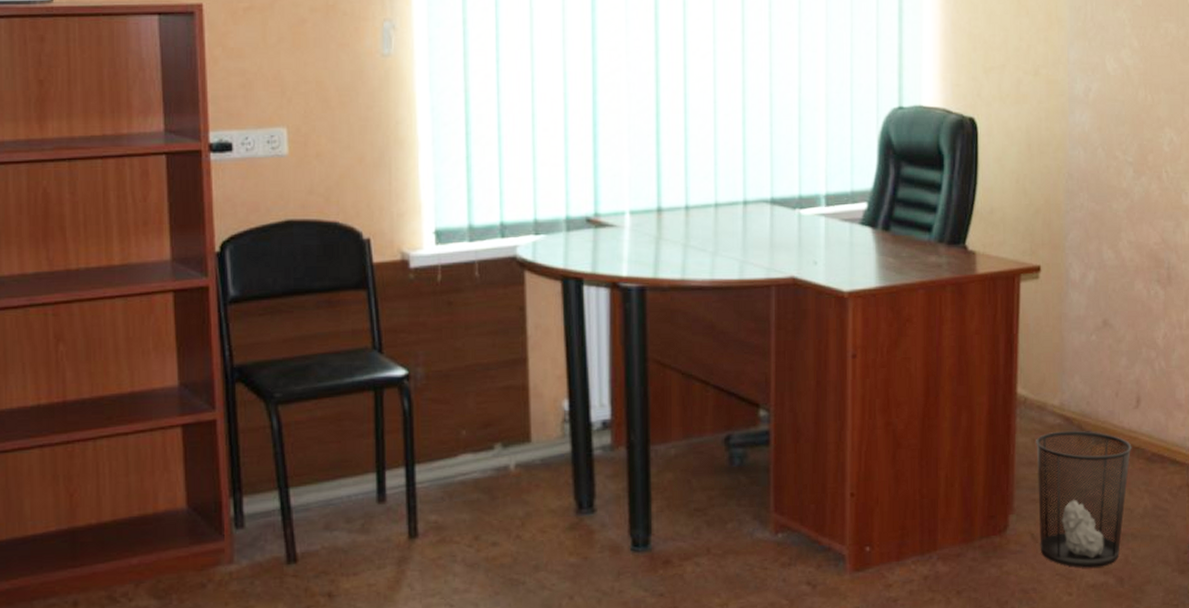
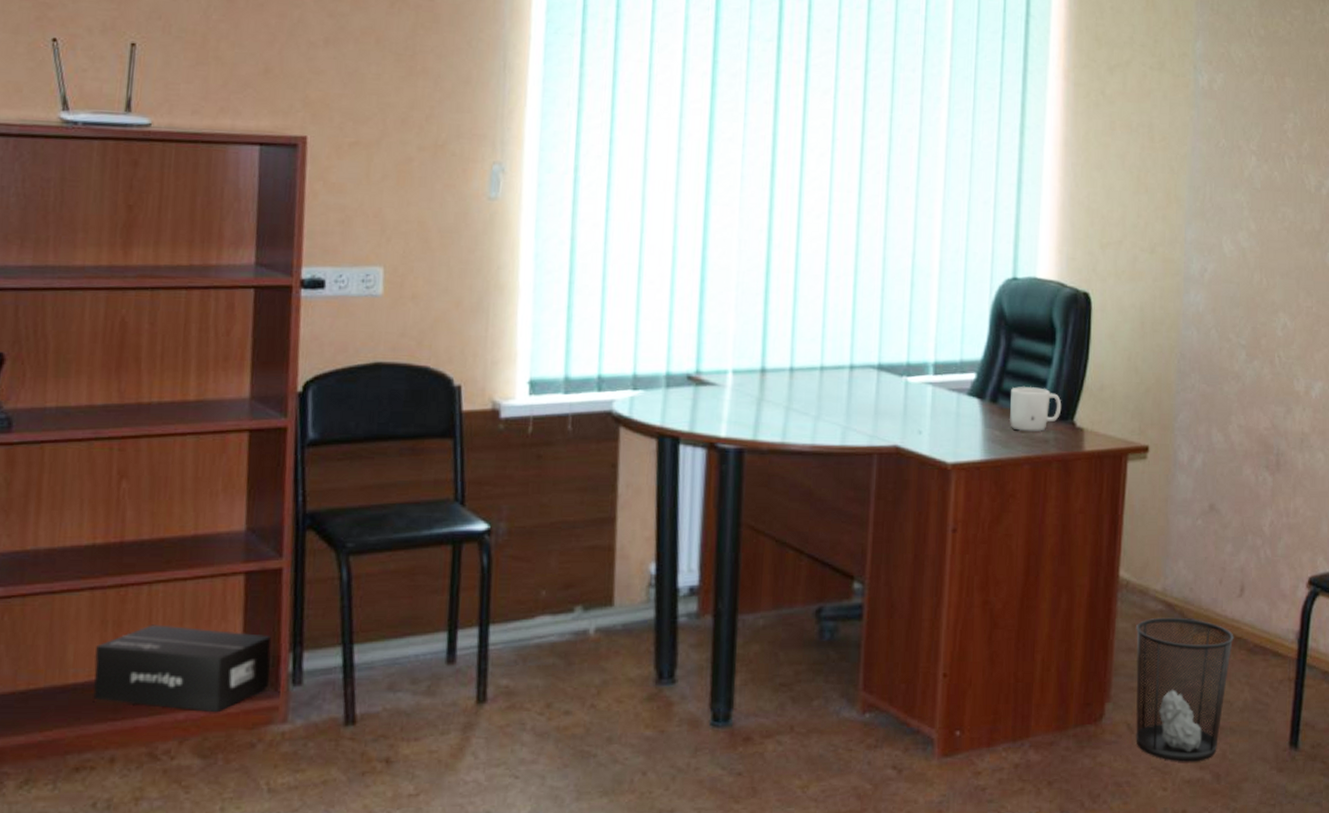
box: none [49,477,214,557] -> present [93,624,272,713]
mug: none [902,214,953,258] -> present [1009,387,1062,433]

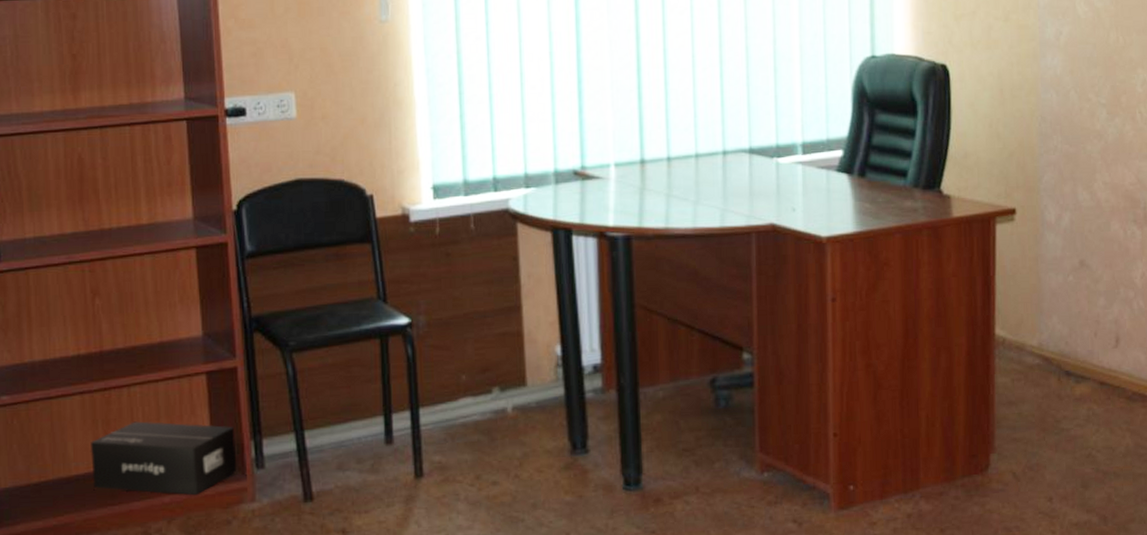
mug: present [1009,387,1062,433] -> none [877,159,928,203]
waste bin: present [1136,617,1234,762] -> none [1015,370,1112,506]

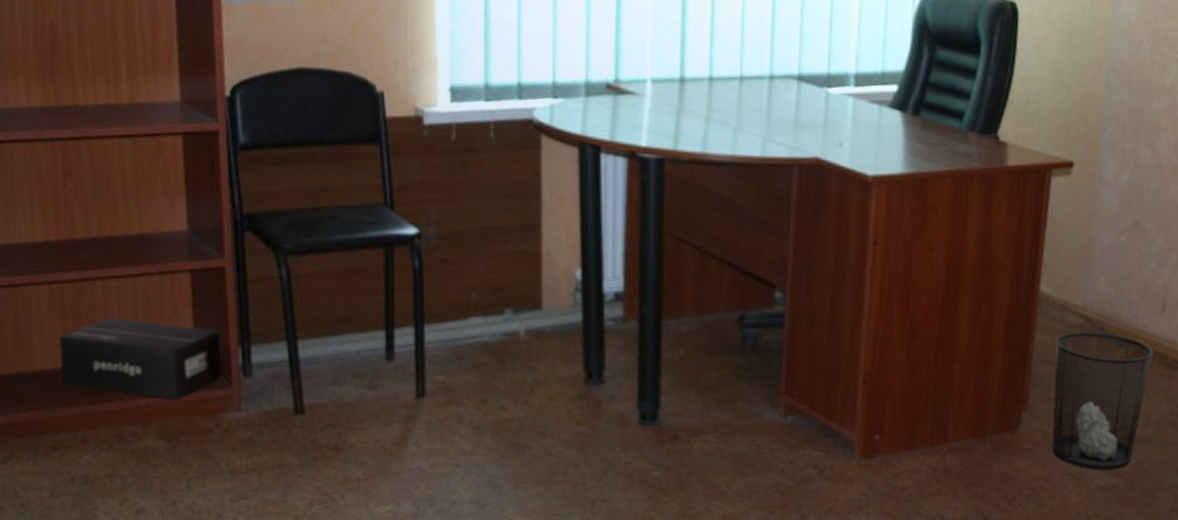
waste bin: none [1015,370,1112,506] -> present [1051,331,1154,470]

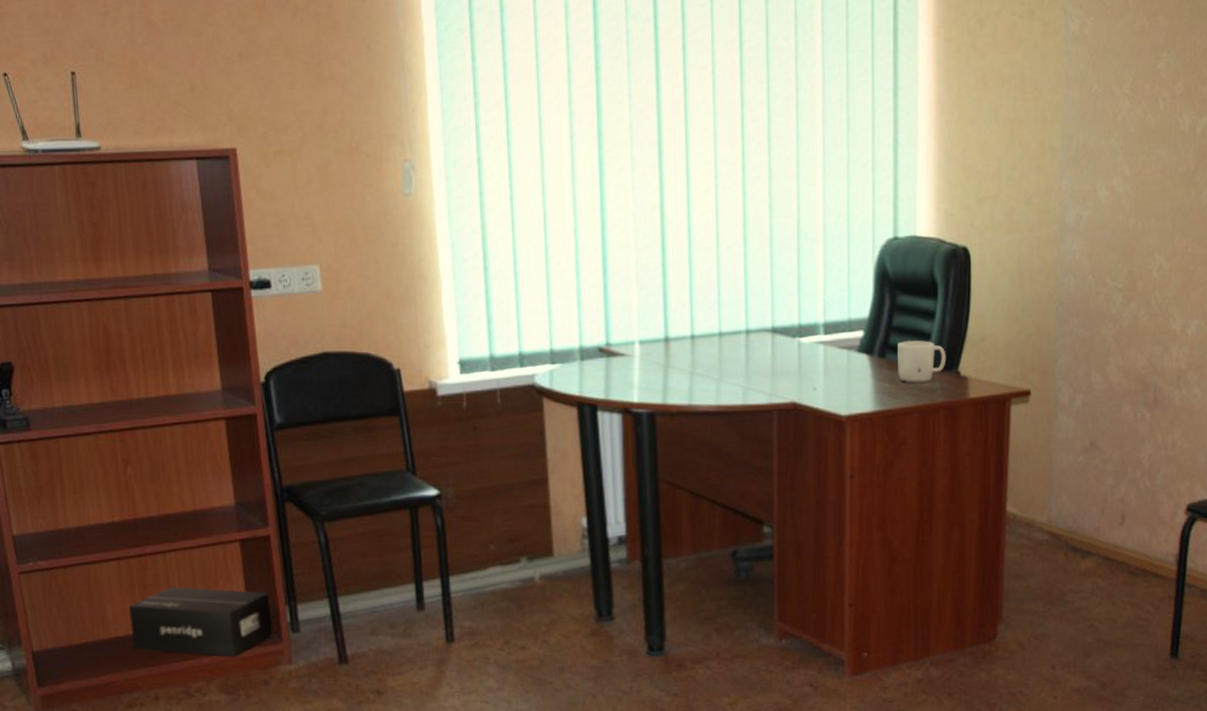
mug: none [931,99,986,146] -> present [897,341,946,383]
waste bin: present [1051,331,1154,470] -> none [1024,546,1116,673]

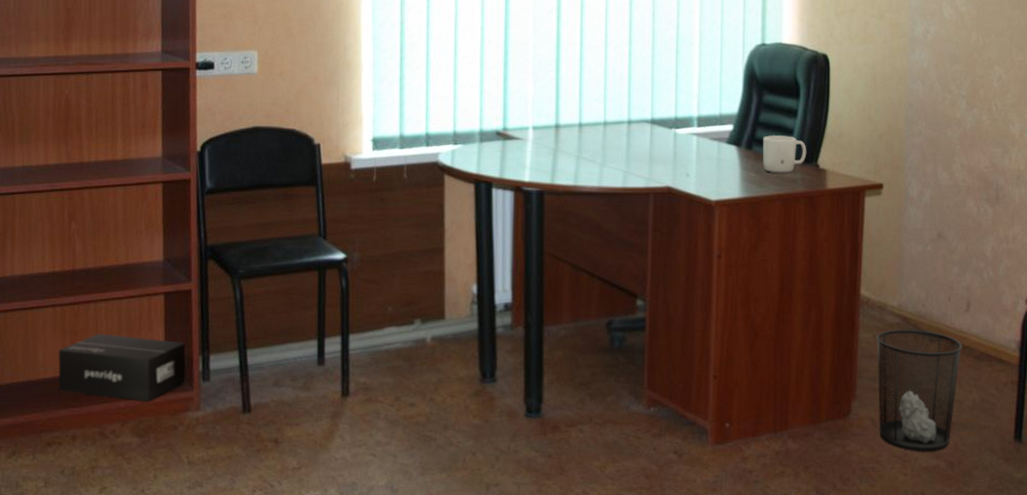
waste bin: none [1024,546,1116,673] -> present [877,329,962,452]

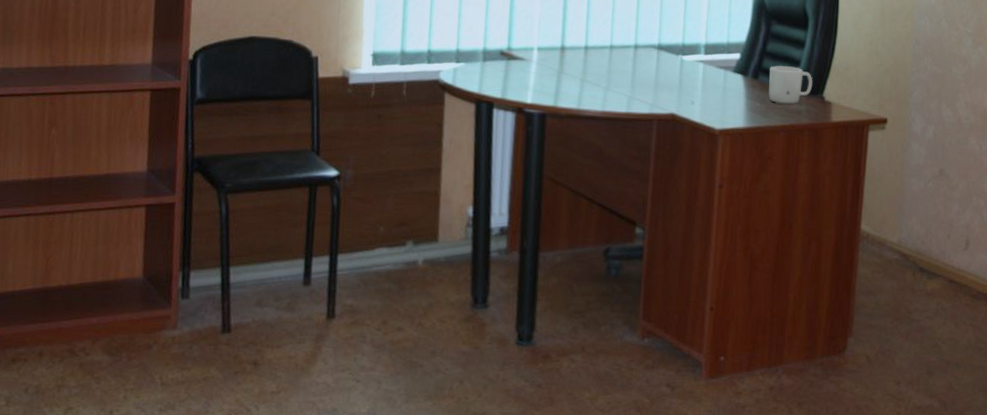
box: present [57,333,186,402] -> none [27,245,166,319]
waste bin: present [877,329,962,452] -> none [874,265,960,391]

